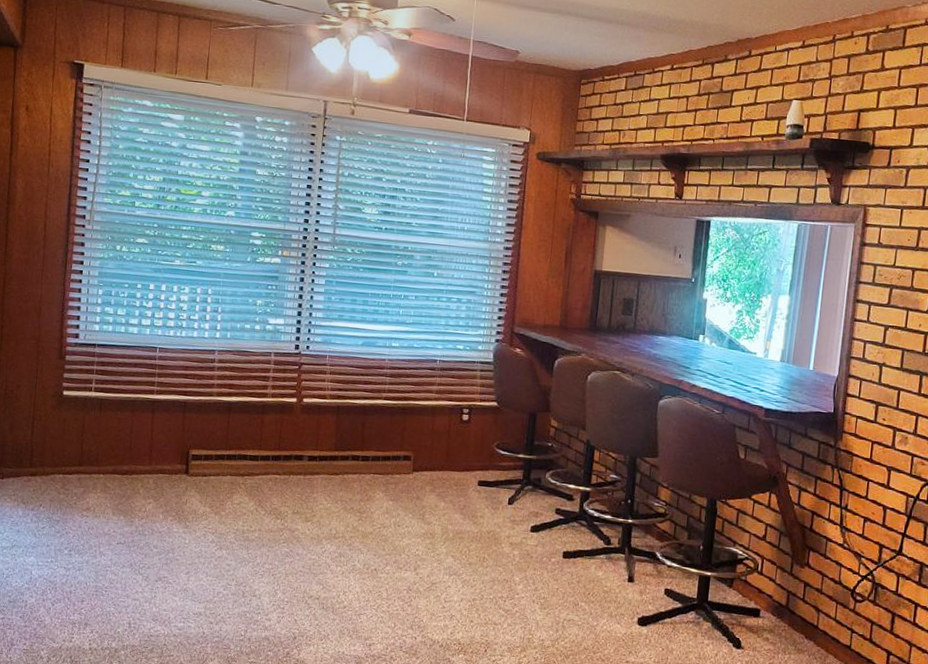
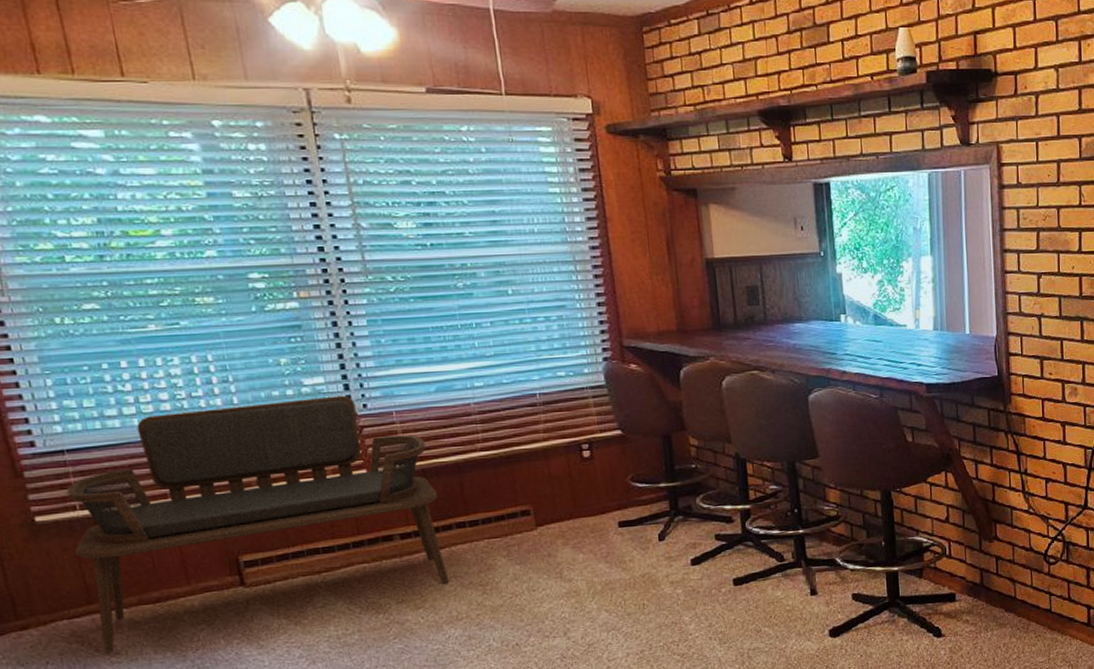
bench: none [79,328,345,507] -> present [66,395,449,653]

